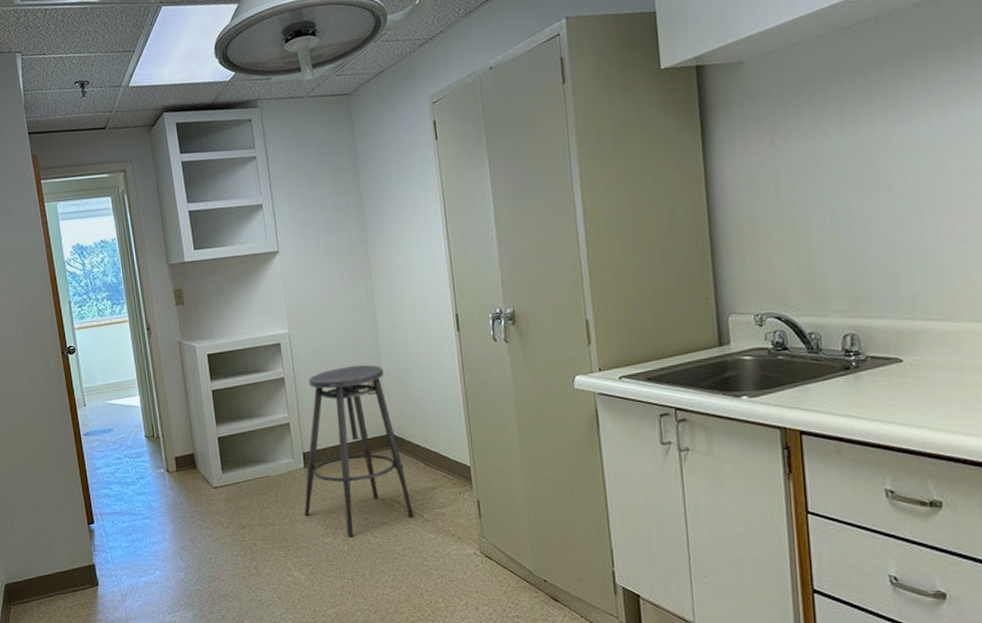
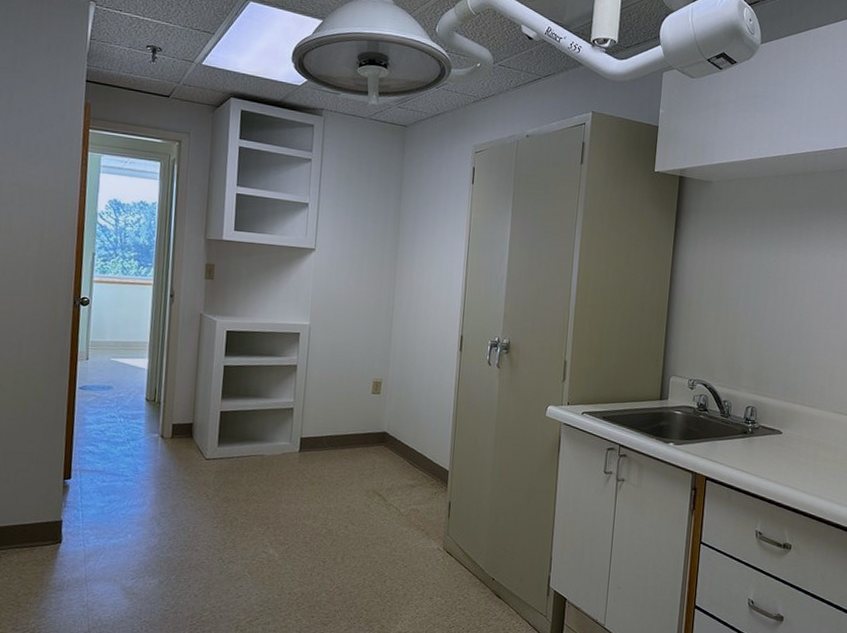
stool: present [304,365,414,536] -> none [290,364,392,521]

